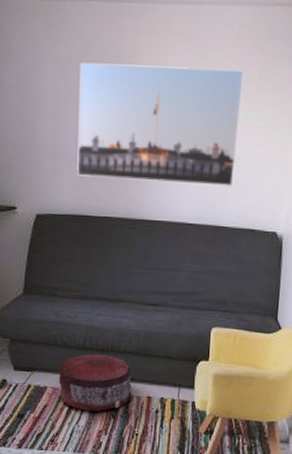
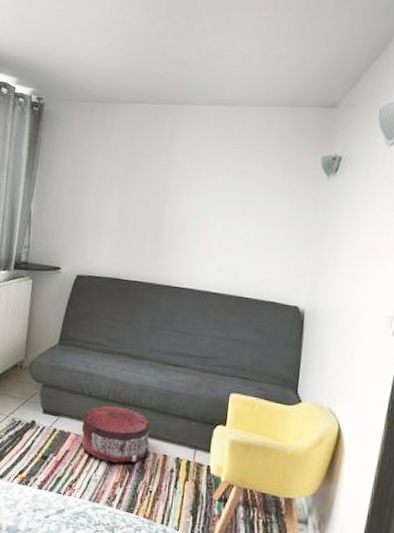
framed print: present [77,62,244,186] -> none [115,151,271,261]

